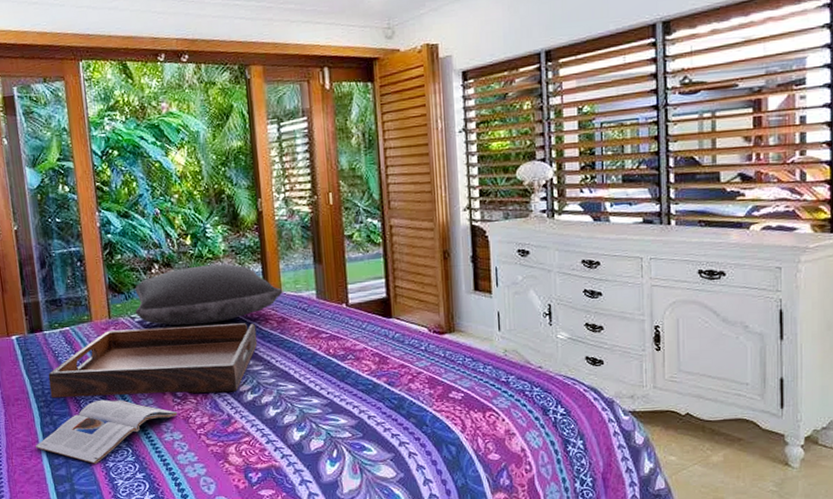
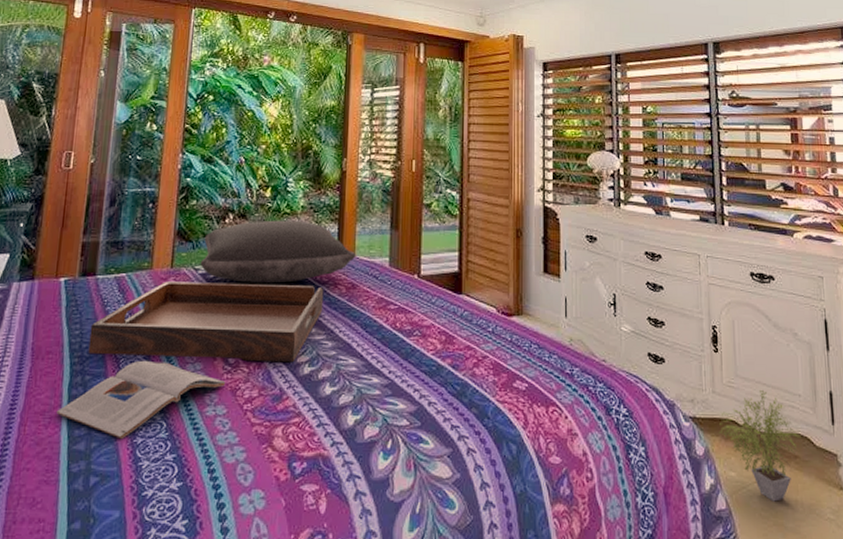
potted plant: none [659,381,748,479] -> present [718,389,802,502]

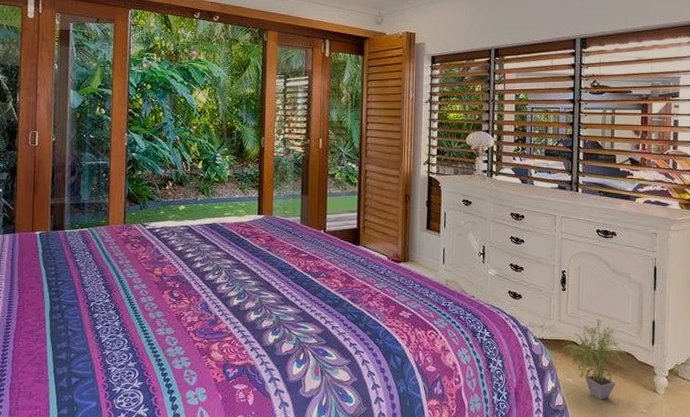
magazine: present [57,360,226,440] -> none [42,294,172,352]
serving tray: present [88,281,324,363] -> none [63,235,248,297]
pillow: present [200,220,356,284] -> none [147,187,274,237]

